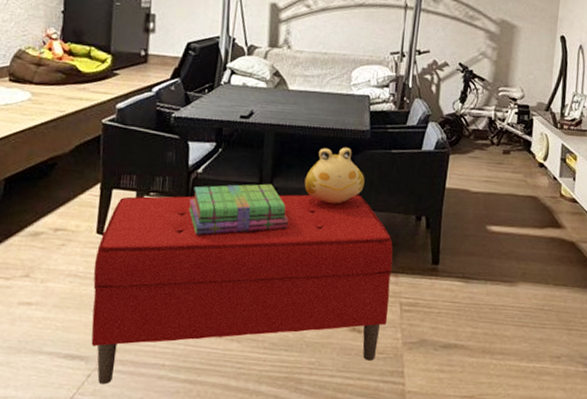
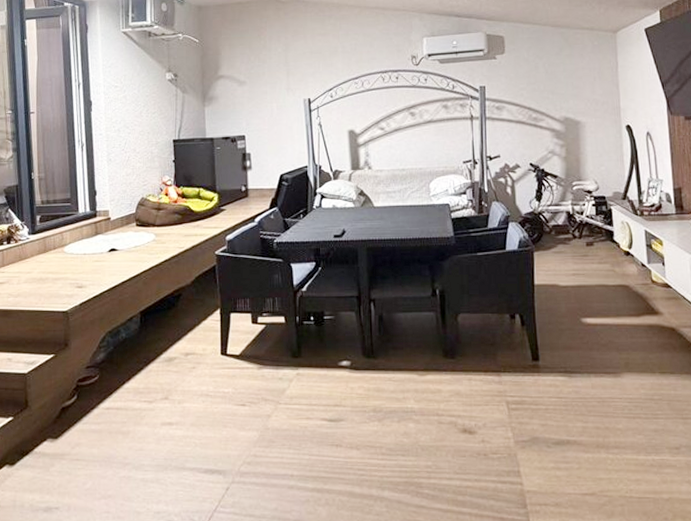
bench: present [91,194,393,385] -> none [222,298,497,497]
stack of books: present [189,184,289,235] -> none [297,296,390,350]
plush toy: present [304,147,365,204] -> none [399,254,456,310]

